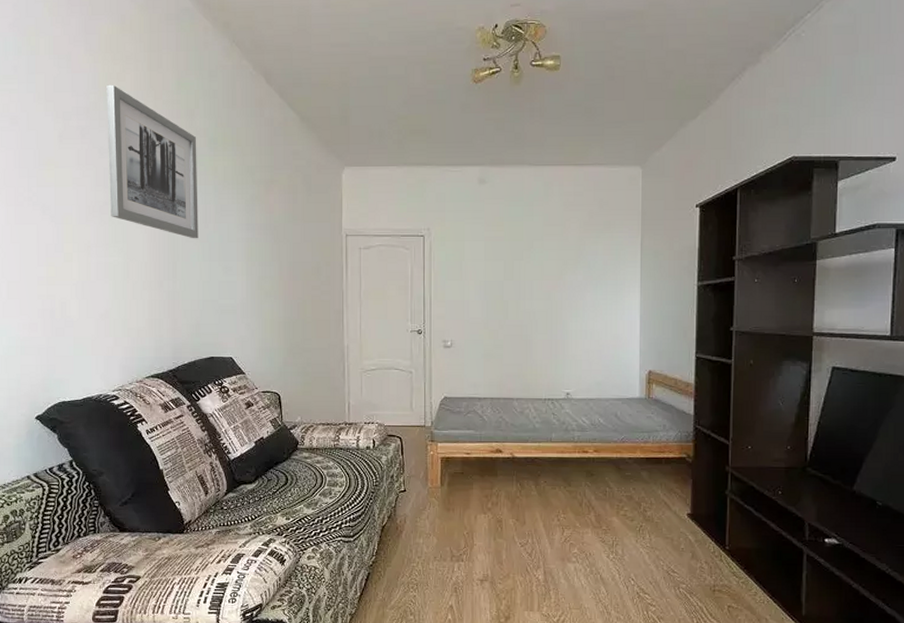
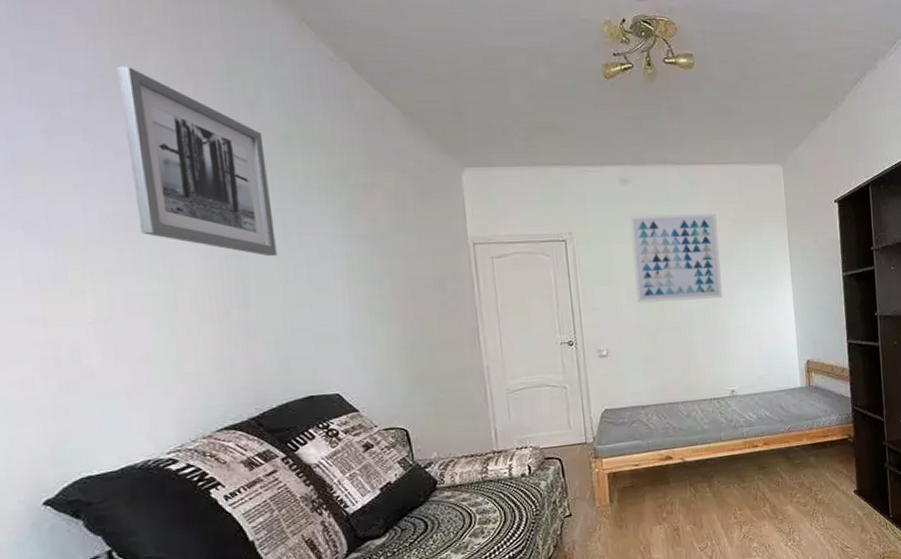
wall art: none [483,214,568,300] -> present [630,213,722,303]

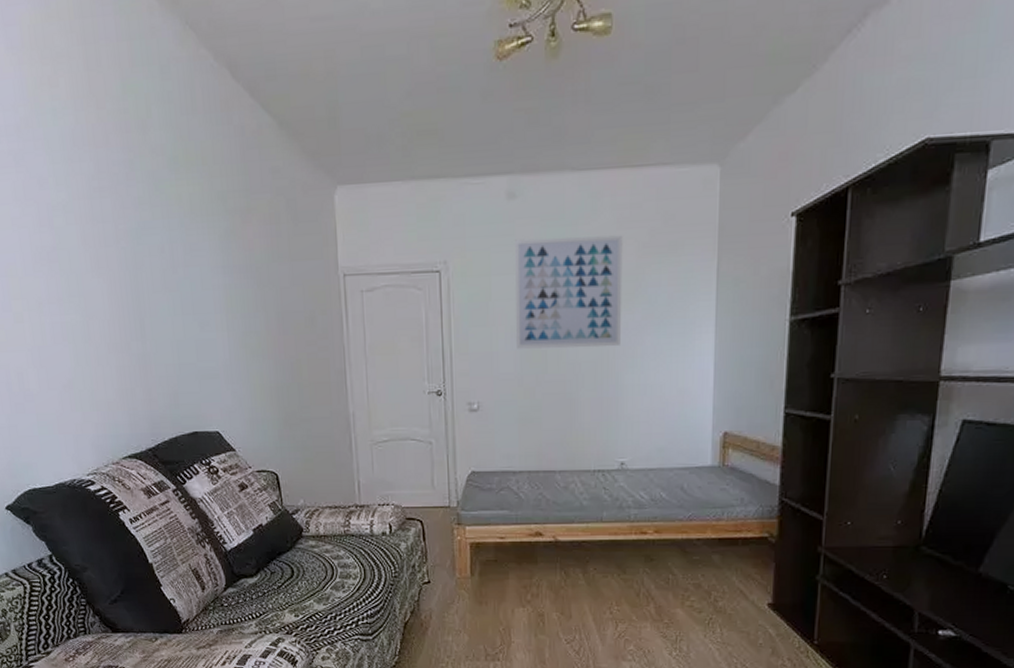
wall art: present [117,65,277,257] -> none [37,92,167,289]

